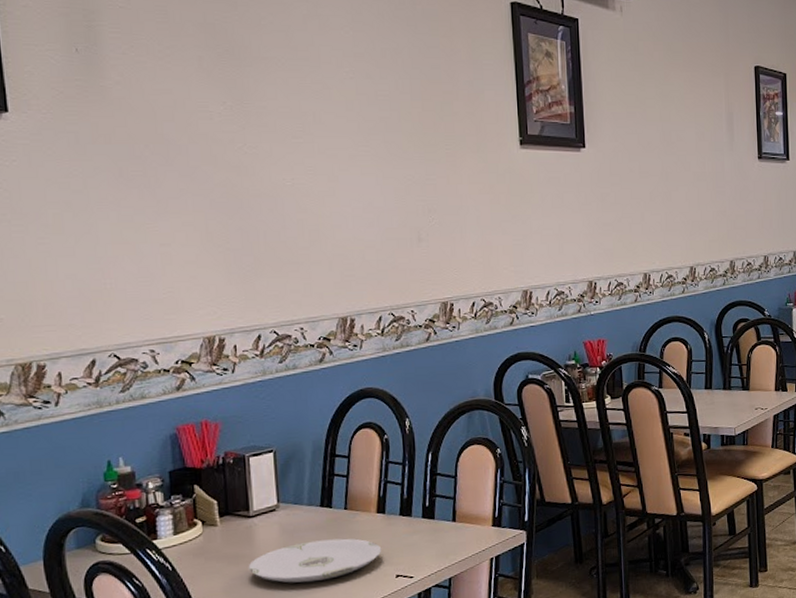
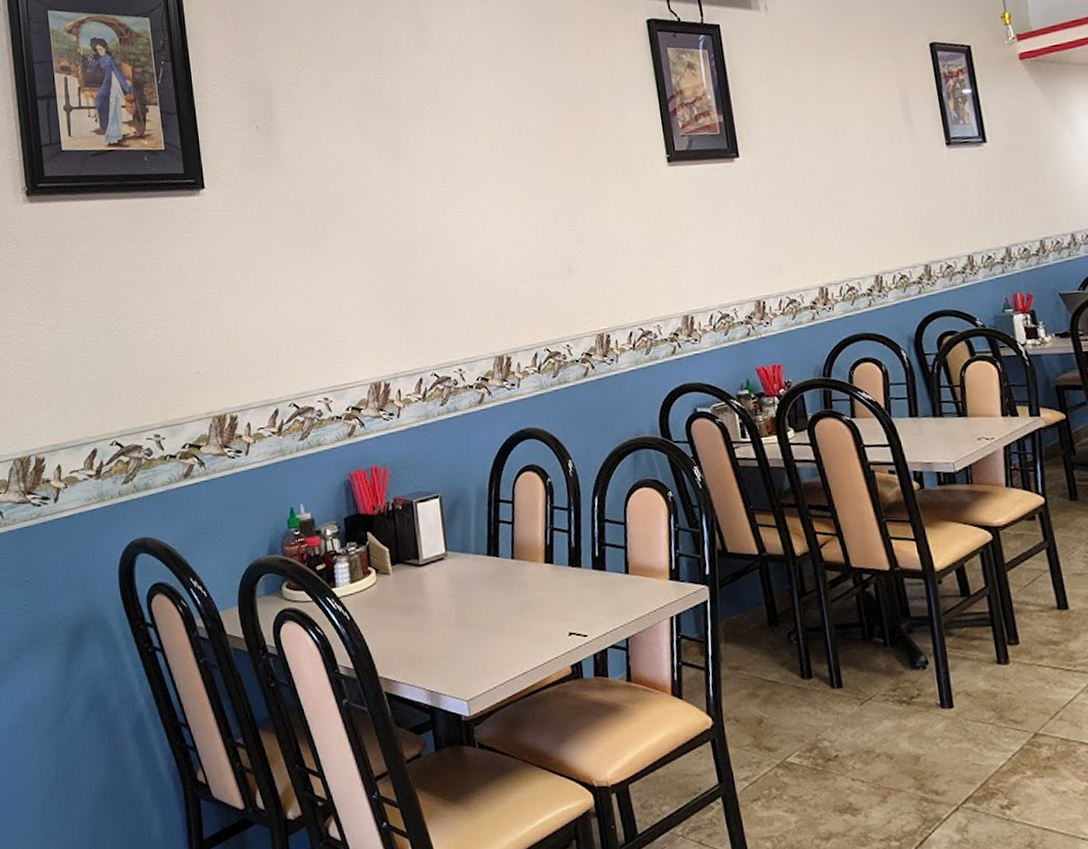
plate: present [248,538,382,583] -> none [420,590,553,638]

